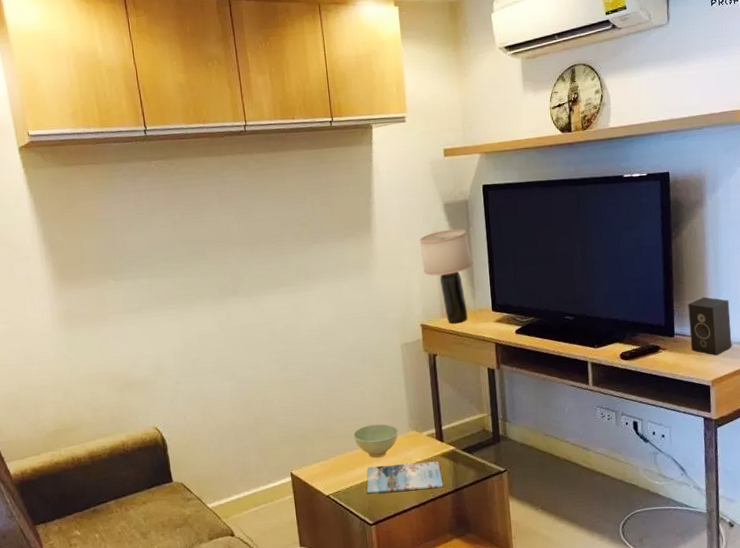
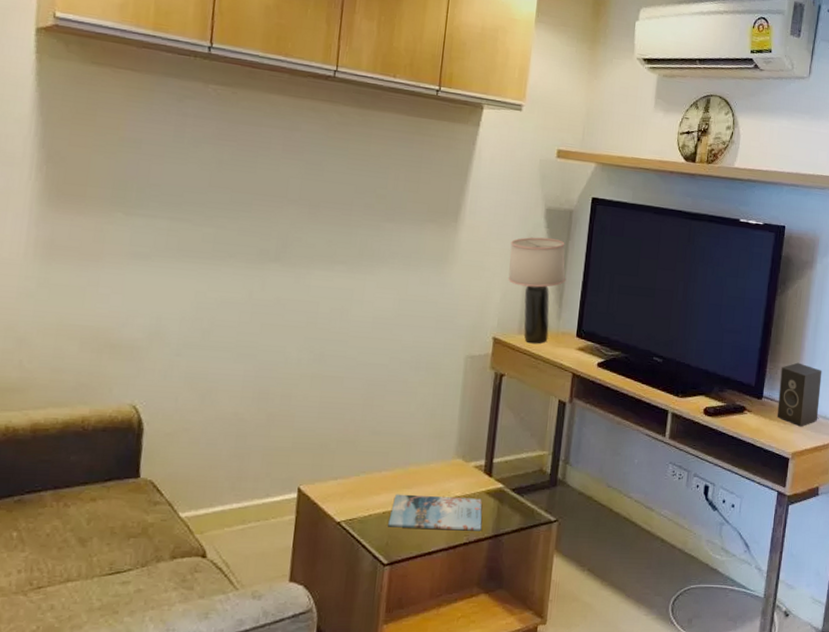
bowl: present [352,423,399,458] -> none [385,444,442,484]

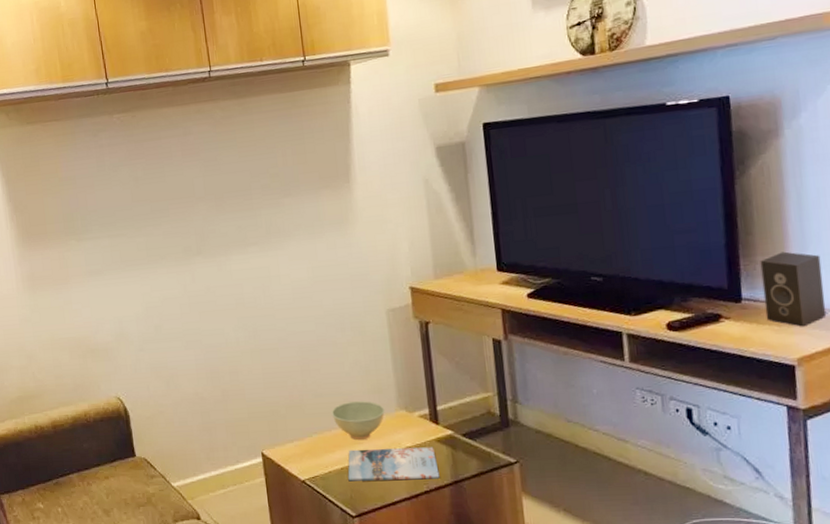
bowl: none [385,444,442,484] -> present [331,401,385,440]
table lamp: present [508,237,566,344] -> none [407,175,474,287]

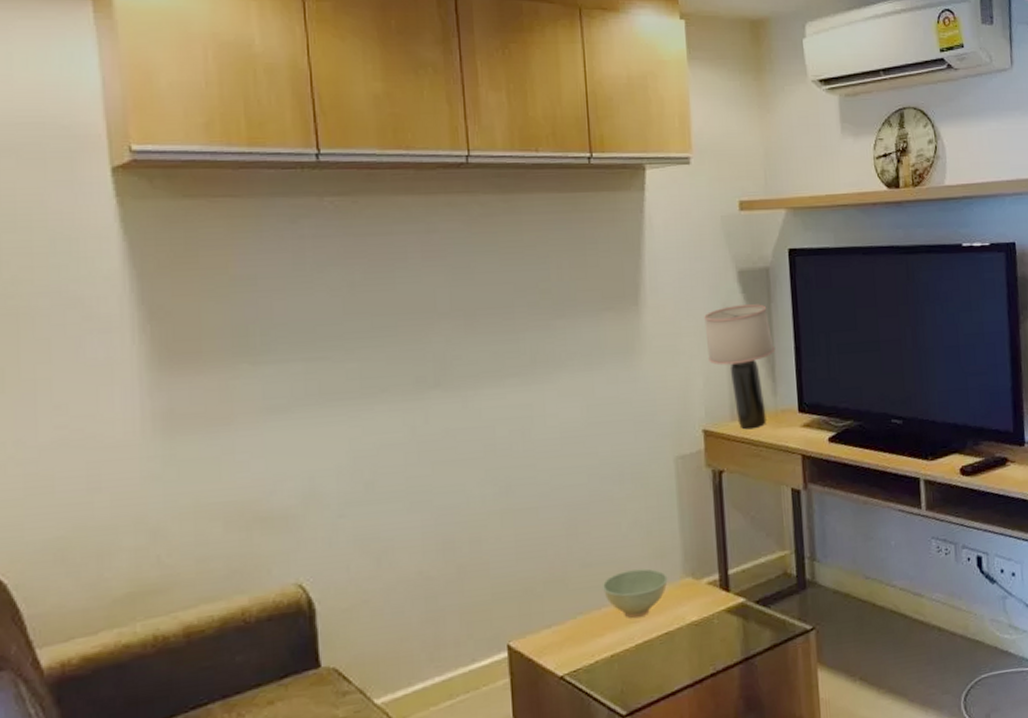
magazine: present [348,447,440,482] -> none [619,619,729,672]
table lamp: none [407,175,474,287] -> present [704,304,776,429]

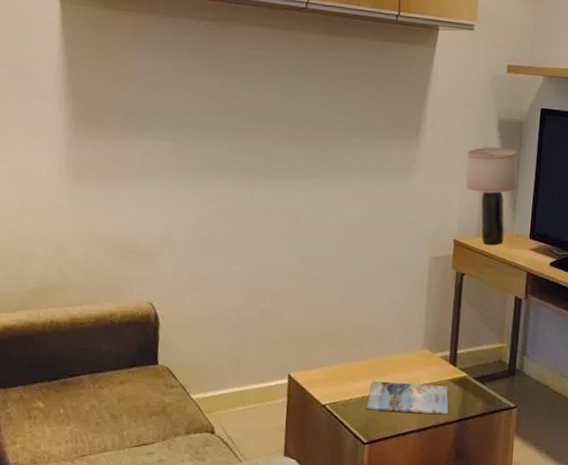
bowl: present [602,568,668,618] -> none [362,336,411,372]
magazine: none [619,619,729,672] -> present [366,381,449,415]

